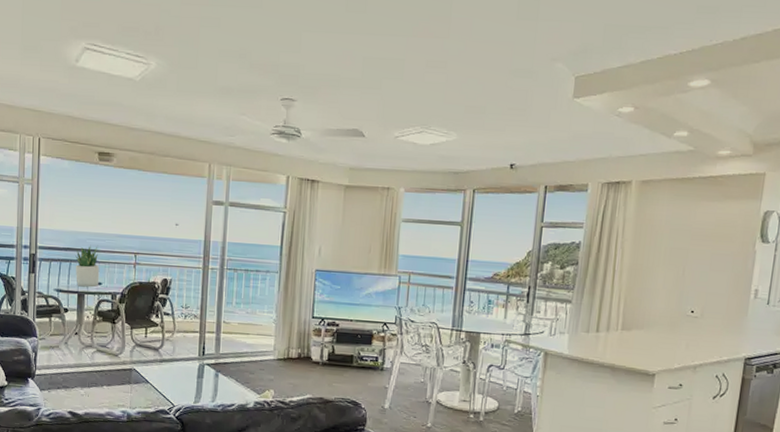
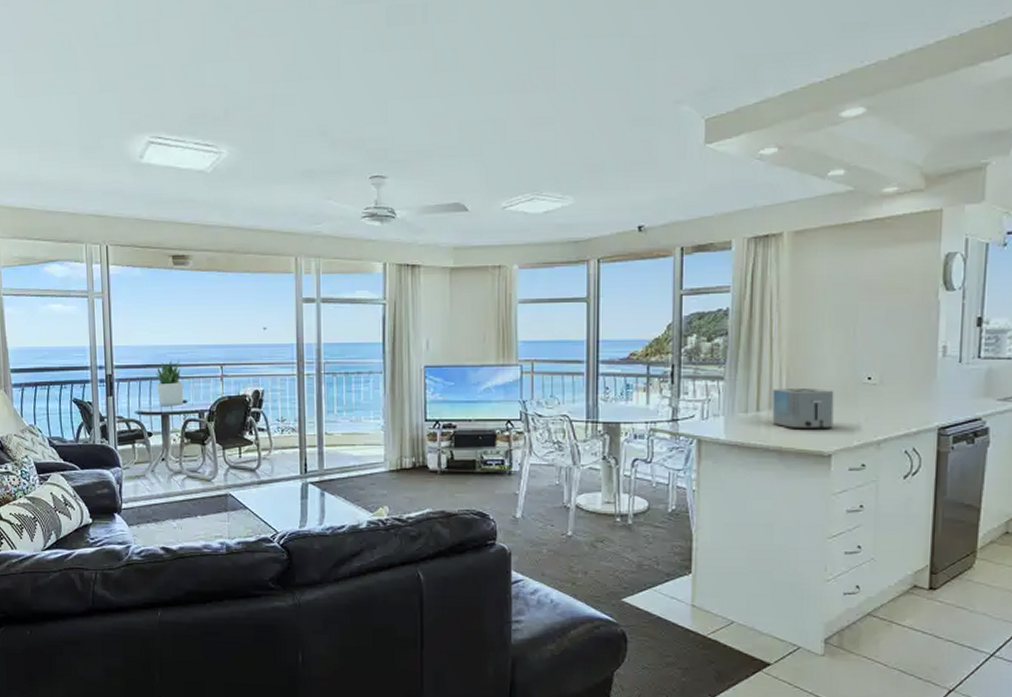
toaster: none [608,314,662,353] -> present [772,387,834,430]

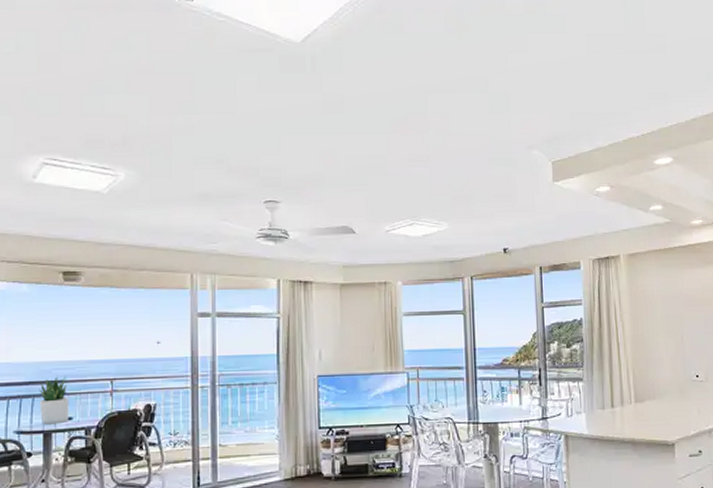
toaster: present [772,387,834,430] -> none [623,385,674,423]

